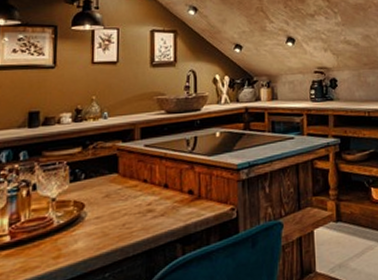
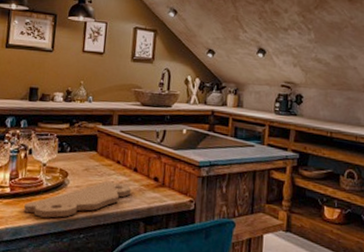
cutting board: none [30,203,163,264] -> present [24,180,132,218]

